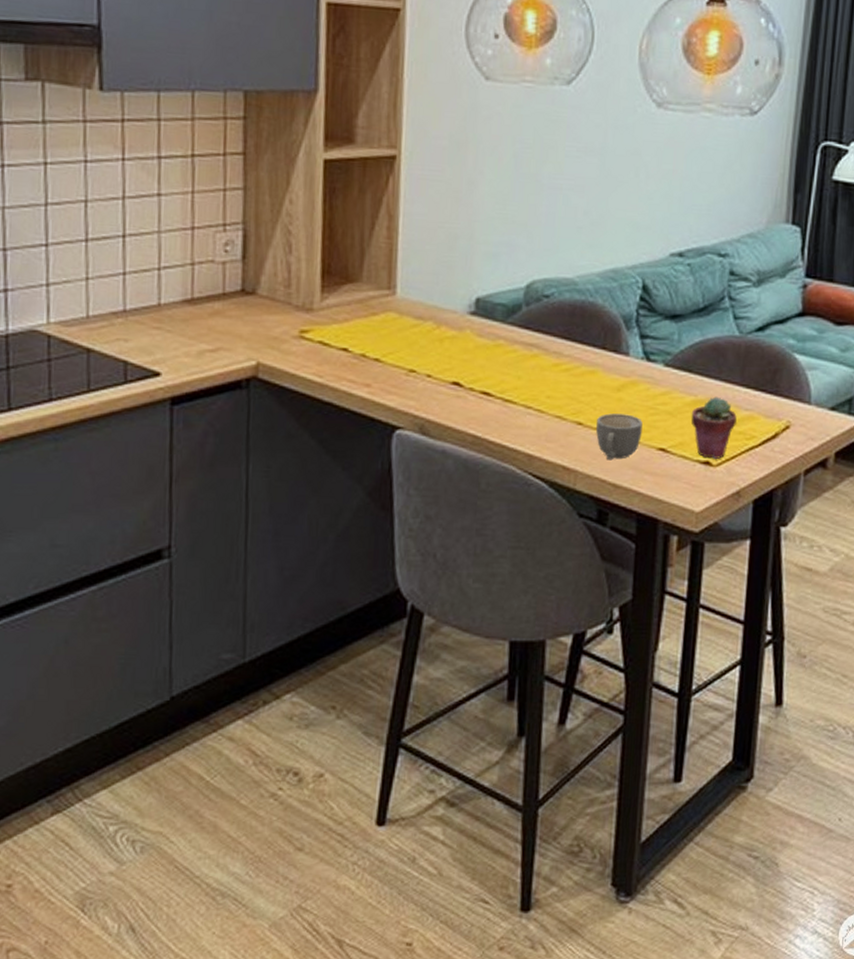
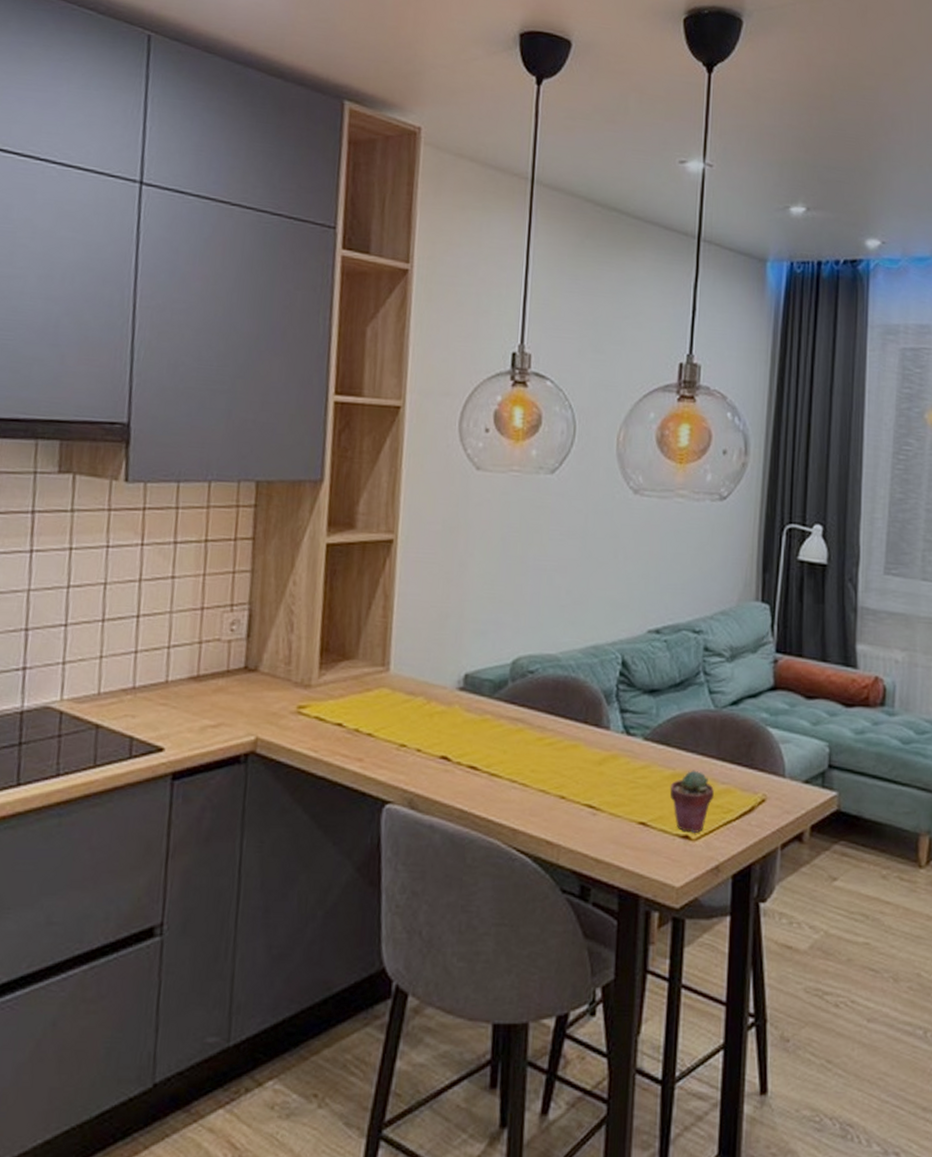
mug: present [595,413,643,461] -> none [578,787,623,835]

